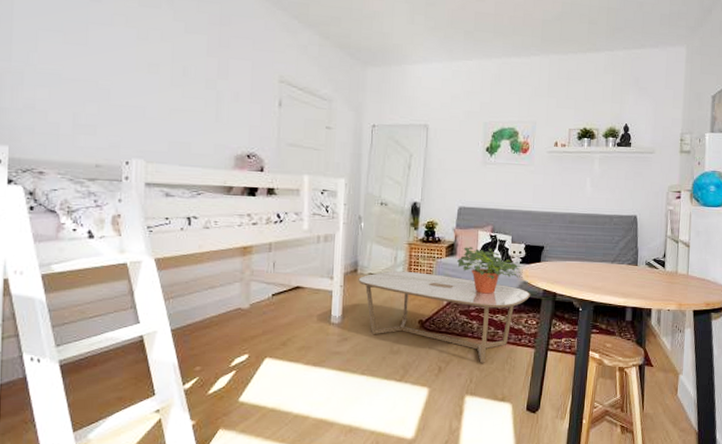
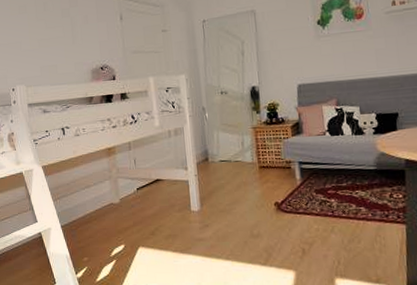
coffee table: present [358,270,531,363] -> none [210,154,392,243]
potted plant: present [456,247,523,294] -> none [304,121,379,170]

